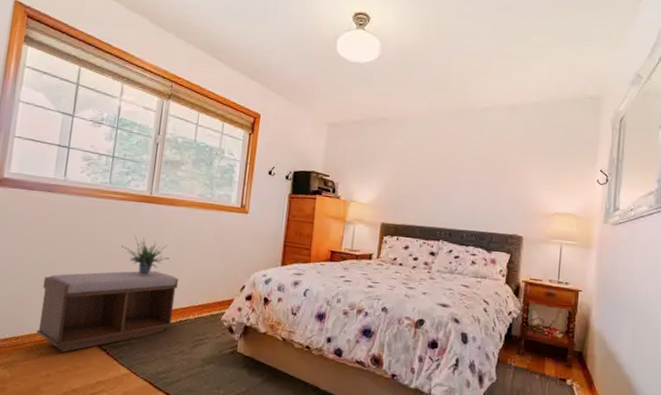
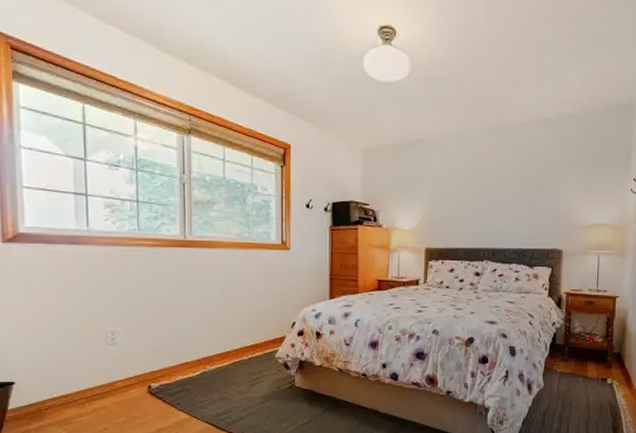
bench: present [36,270,178,353] -> none [84,315,227,405]
potted plant: present [121,234,169,276] -> none [161,280,214,321]

